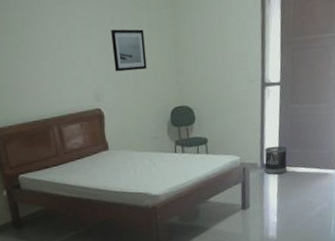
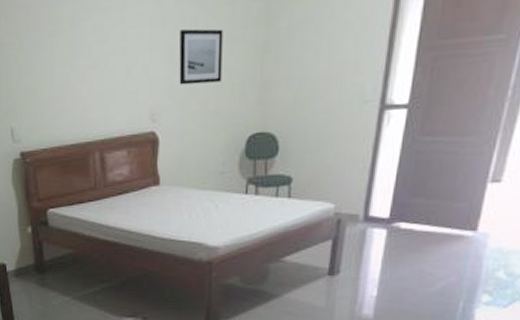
wastebasket: present [264,146,288,175] -> none [368,193,407,232]

